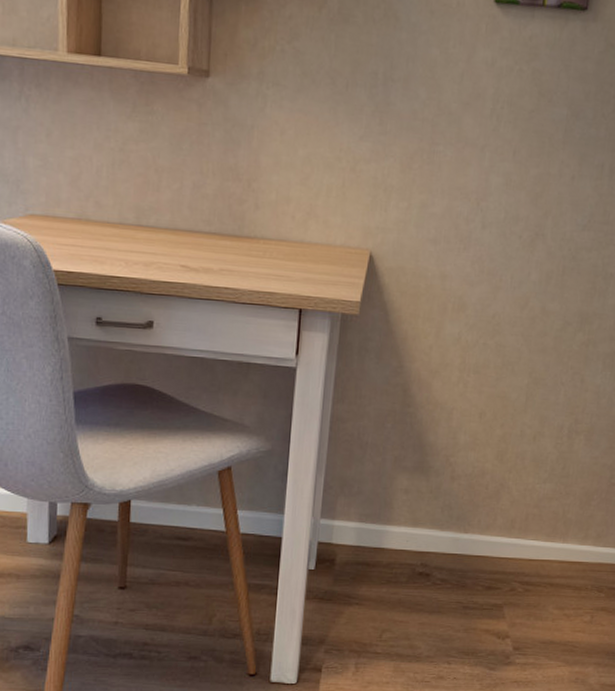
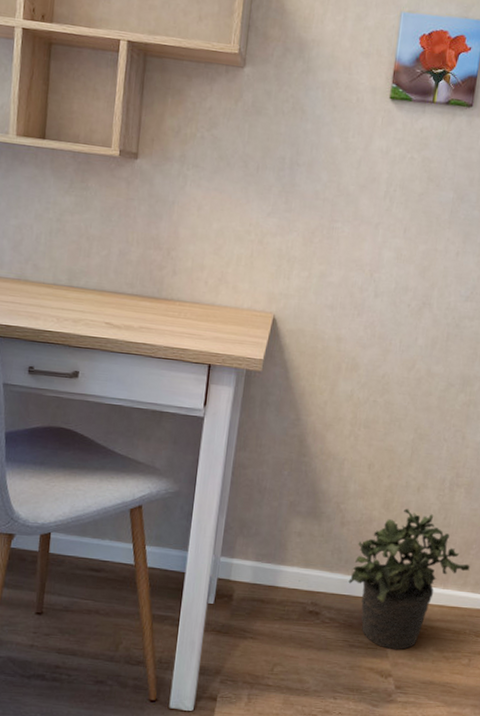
potted plant: none [460,459,591,610] -> present [348,508,470,651]

